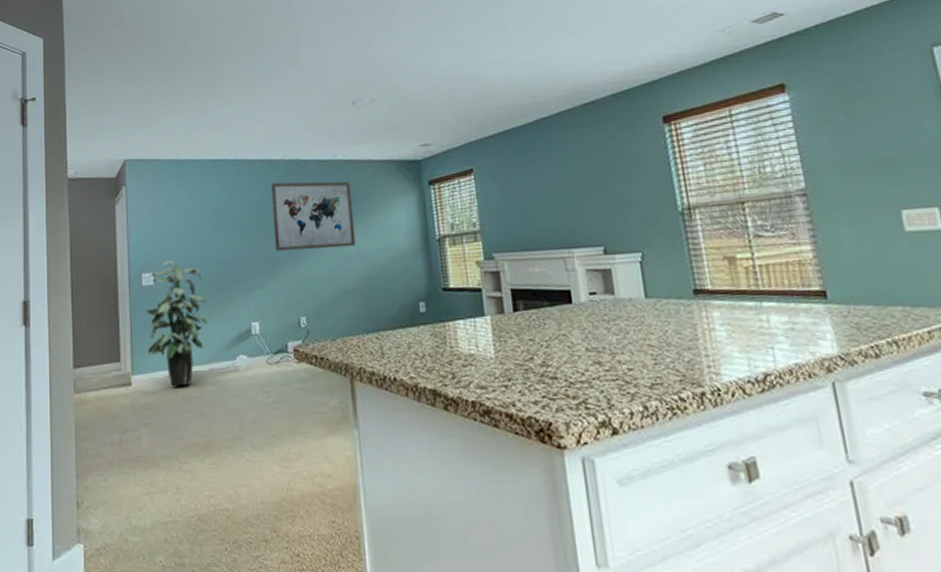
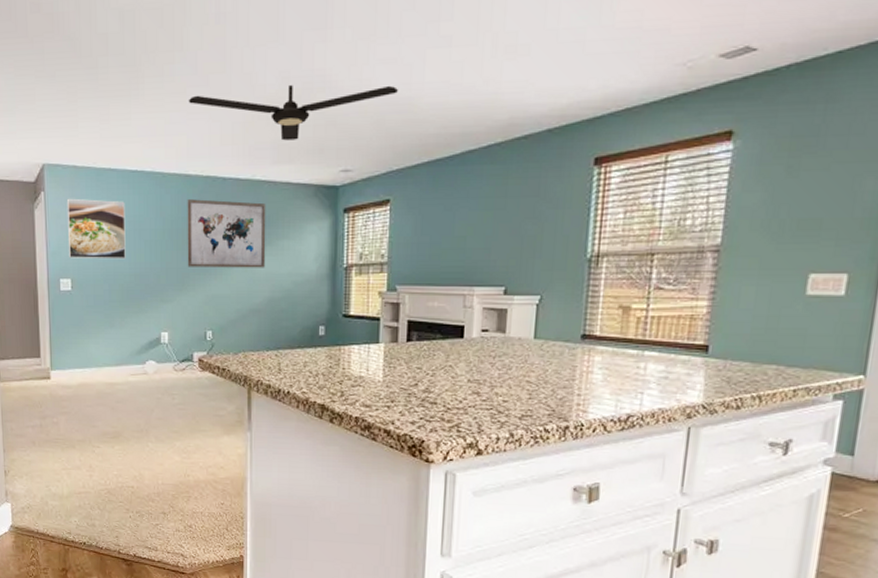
indoor plant: present [146,260,208,387] -> none [64,268,121,384]
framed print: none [148,190,211,251] -> present [66,198,126,259]
ceiling fan: none [266,66,465,122] -> present [188,85,398,141]

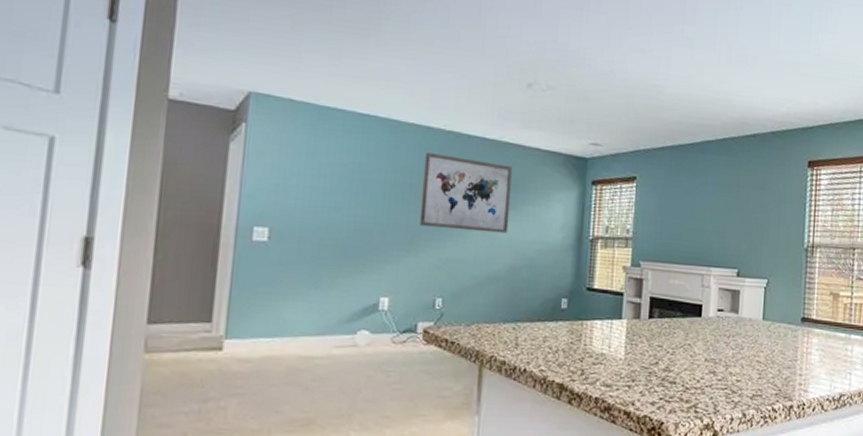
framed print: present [66,198,126,259] -> none [269,134,350,211]
ceiling fan: present [188,85,398,141] -> none [435,47,646,108]

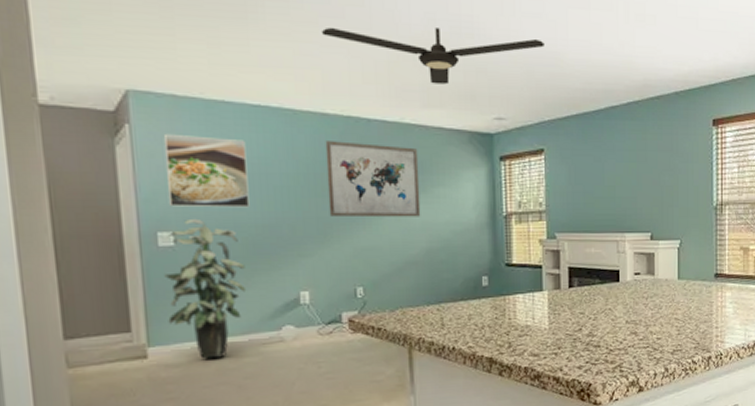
indoor plant: none [248,216,331,357] -> present [164,218,247,359]
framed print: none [269,134,350,211] -> present [163,133,250,208]
ceiling fan: none [435,47,646,108] -> present [321,27,544,85]

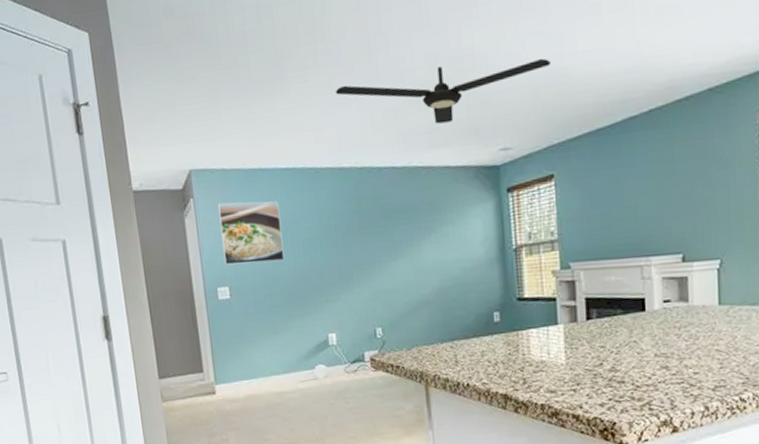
indoor plant: present [164,218,247,359] -> none [224,273,286,395]
wall art: present [325,141,421,218] -> none [343,190,432,263]

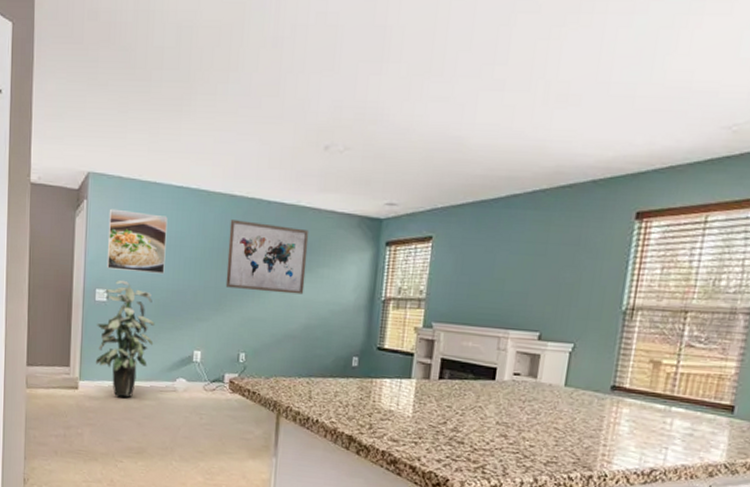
indoor plant: none [224,273,286,395] -> present [95,280,155,397]
ceiling fan: present [335,58,550,124] -> none [239,115,448,170]
wall art: none [343,190,432,263] -> present [225,220,309,295]

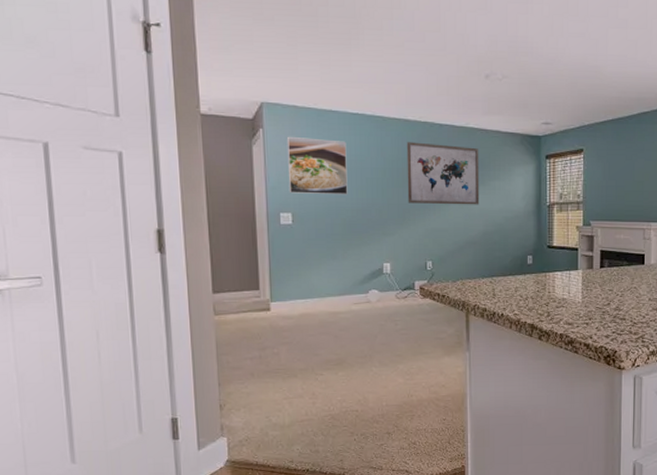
indoor plant: present [95,280,155,397] -> none [284,203,344,313]

